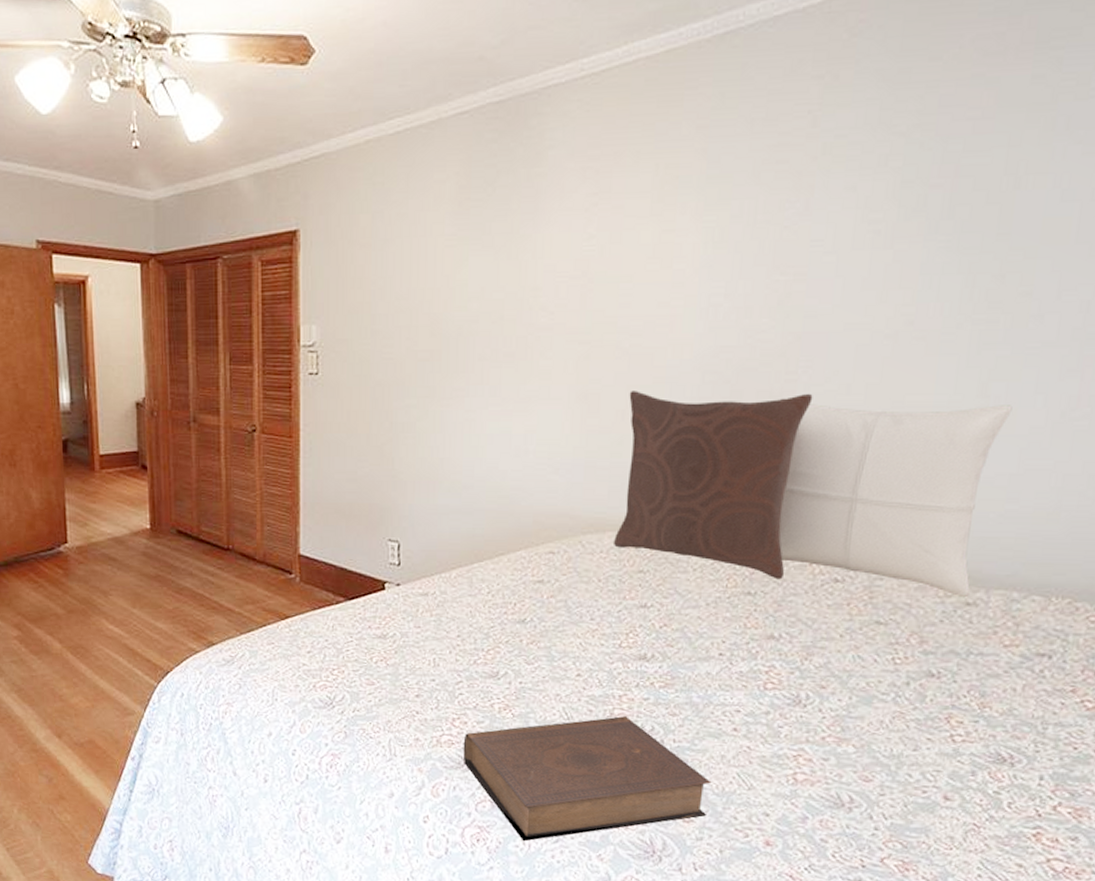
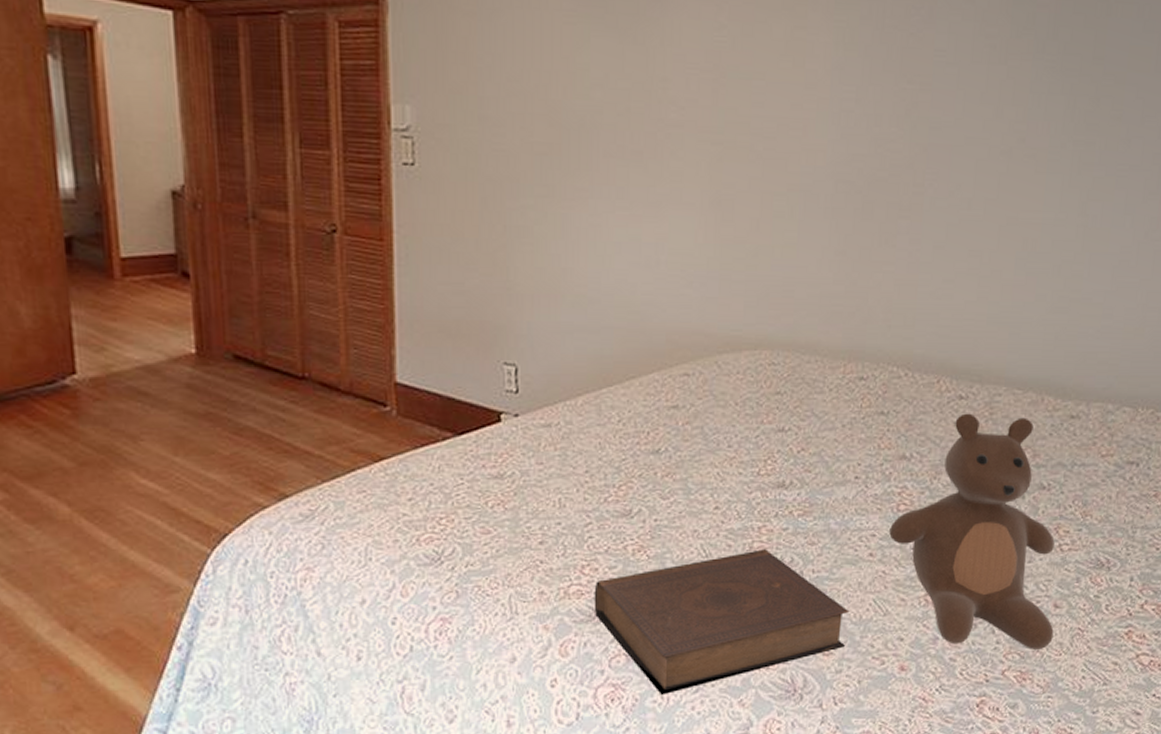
pillow: present [614,391,813,580] -> none [751,198,938,398]
teddy bear: none [755,596,945,842] -> present [889,413,1055,651]
pillow: present [778,398,1013,597] -> none [908,211,1107,410]

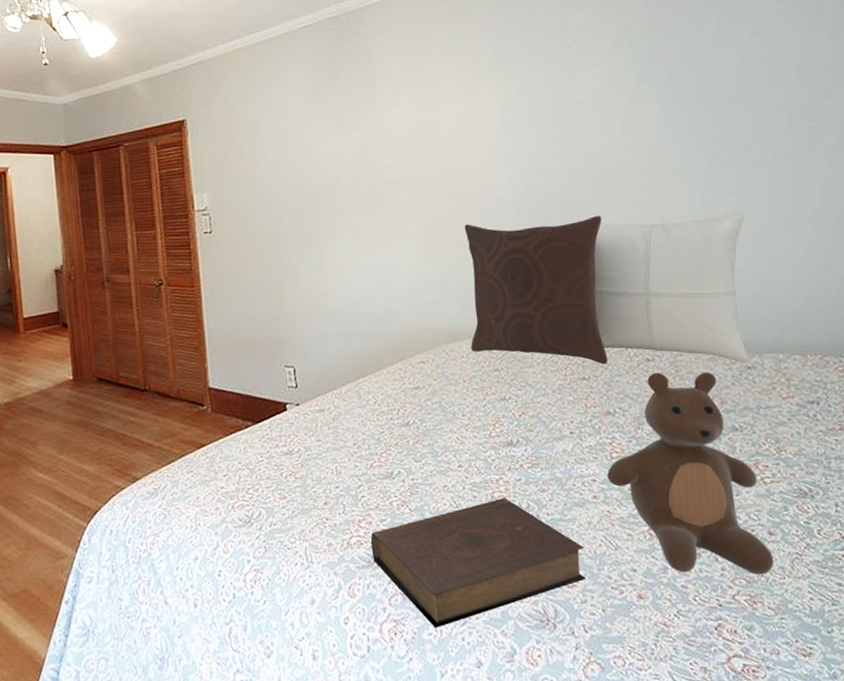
pillow: none [751,198,938,398] -> present [464,215,608,365]
pillow: none [908,211,1107,410] -> present [579,211,748,363]

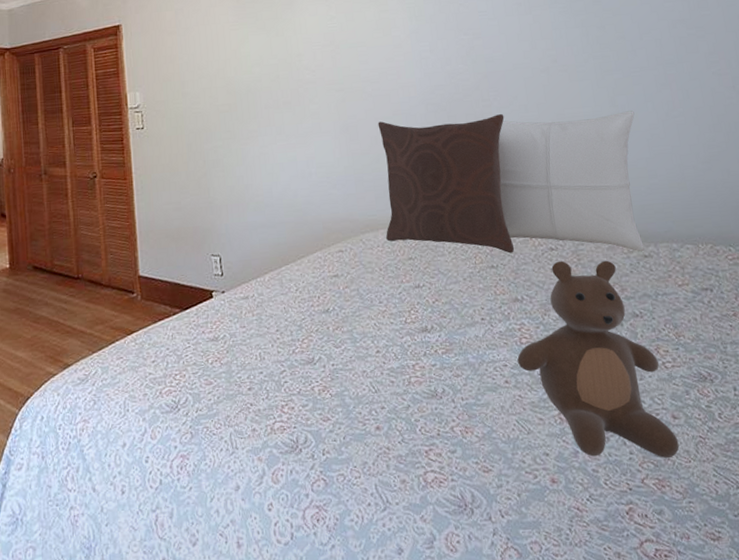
book: present [370,498,587,629] -> none [293,383,501,515]

